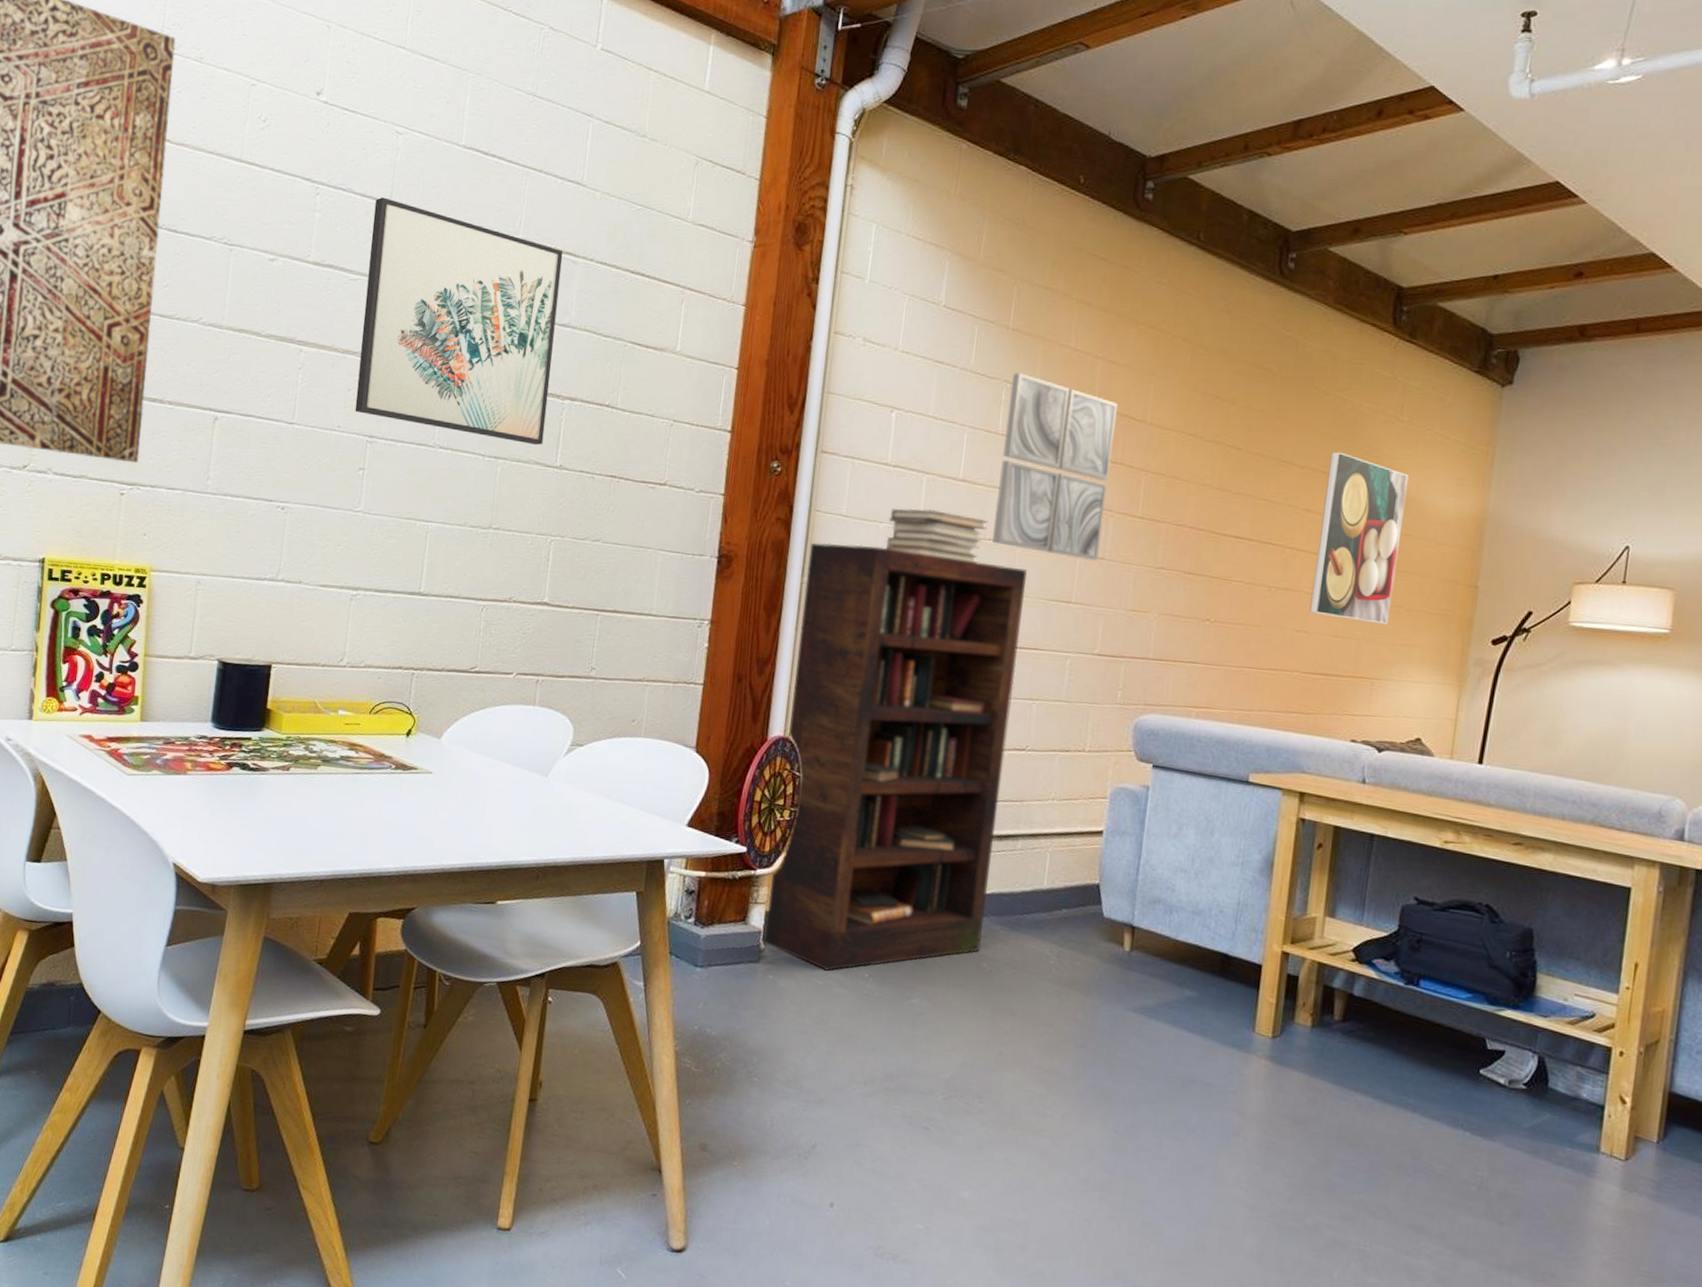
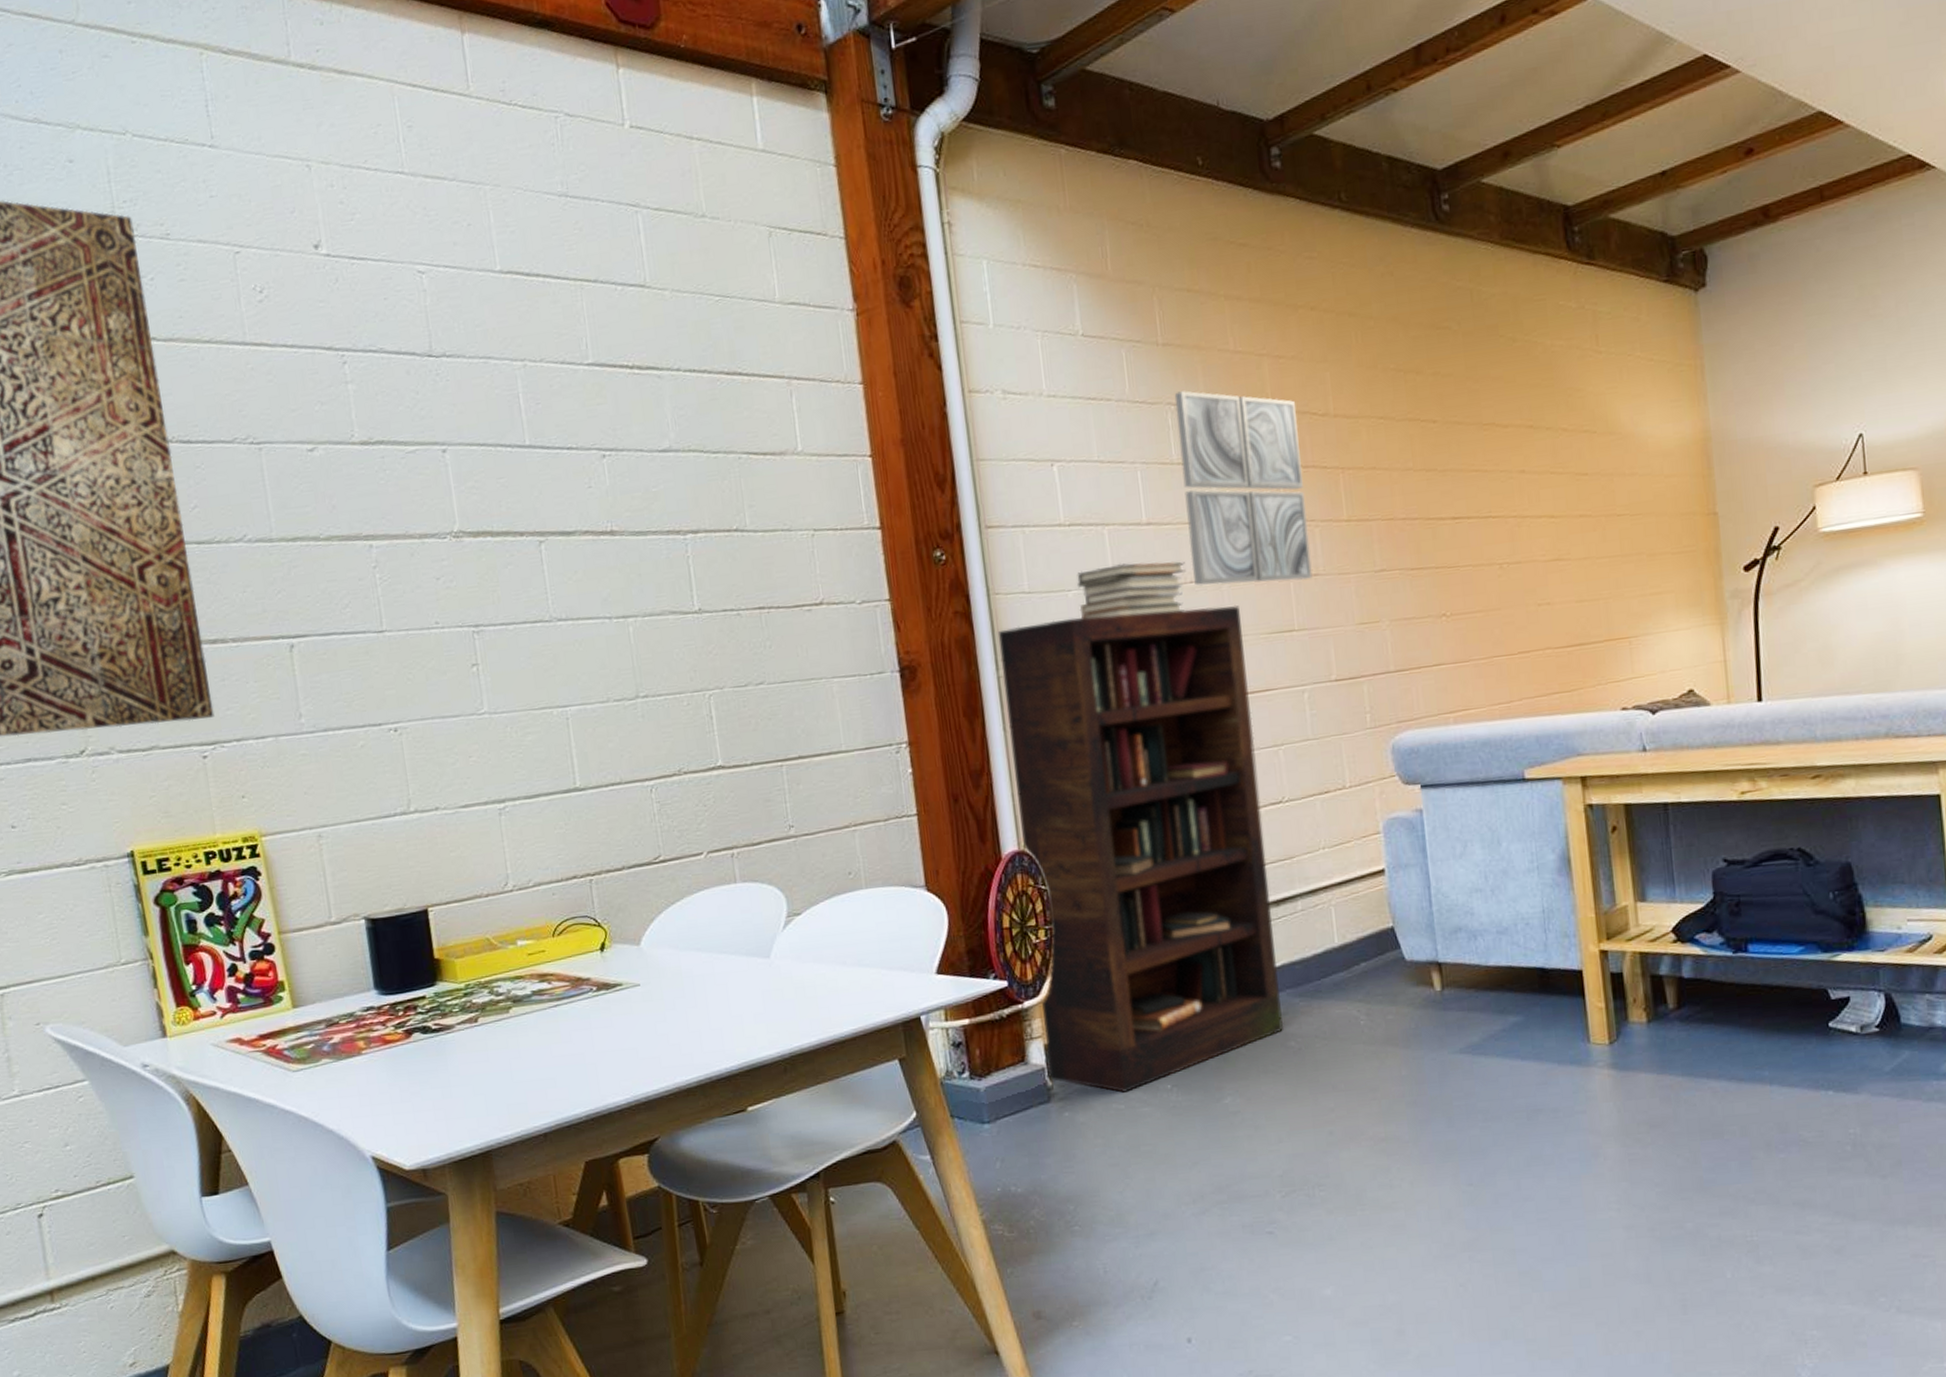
wall art: present [354,197,563,446] -> none [413,350,674,603]
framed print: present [1309,451,1409,625] -> none [1533,400,1632,582]

